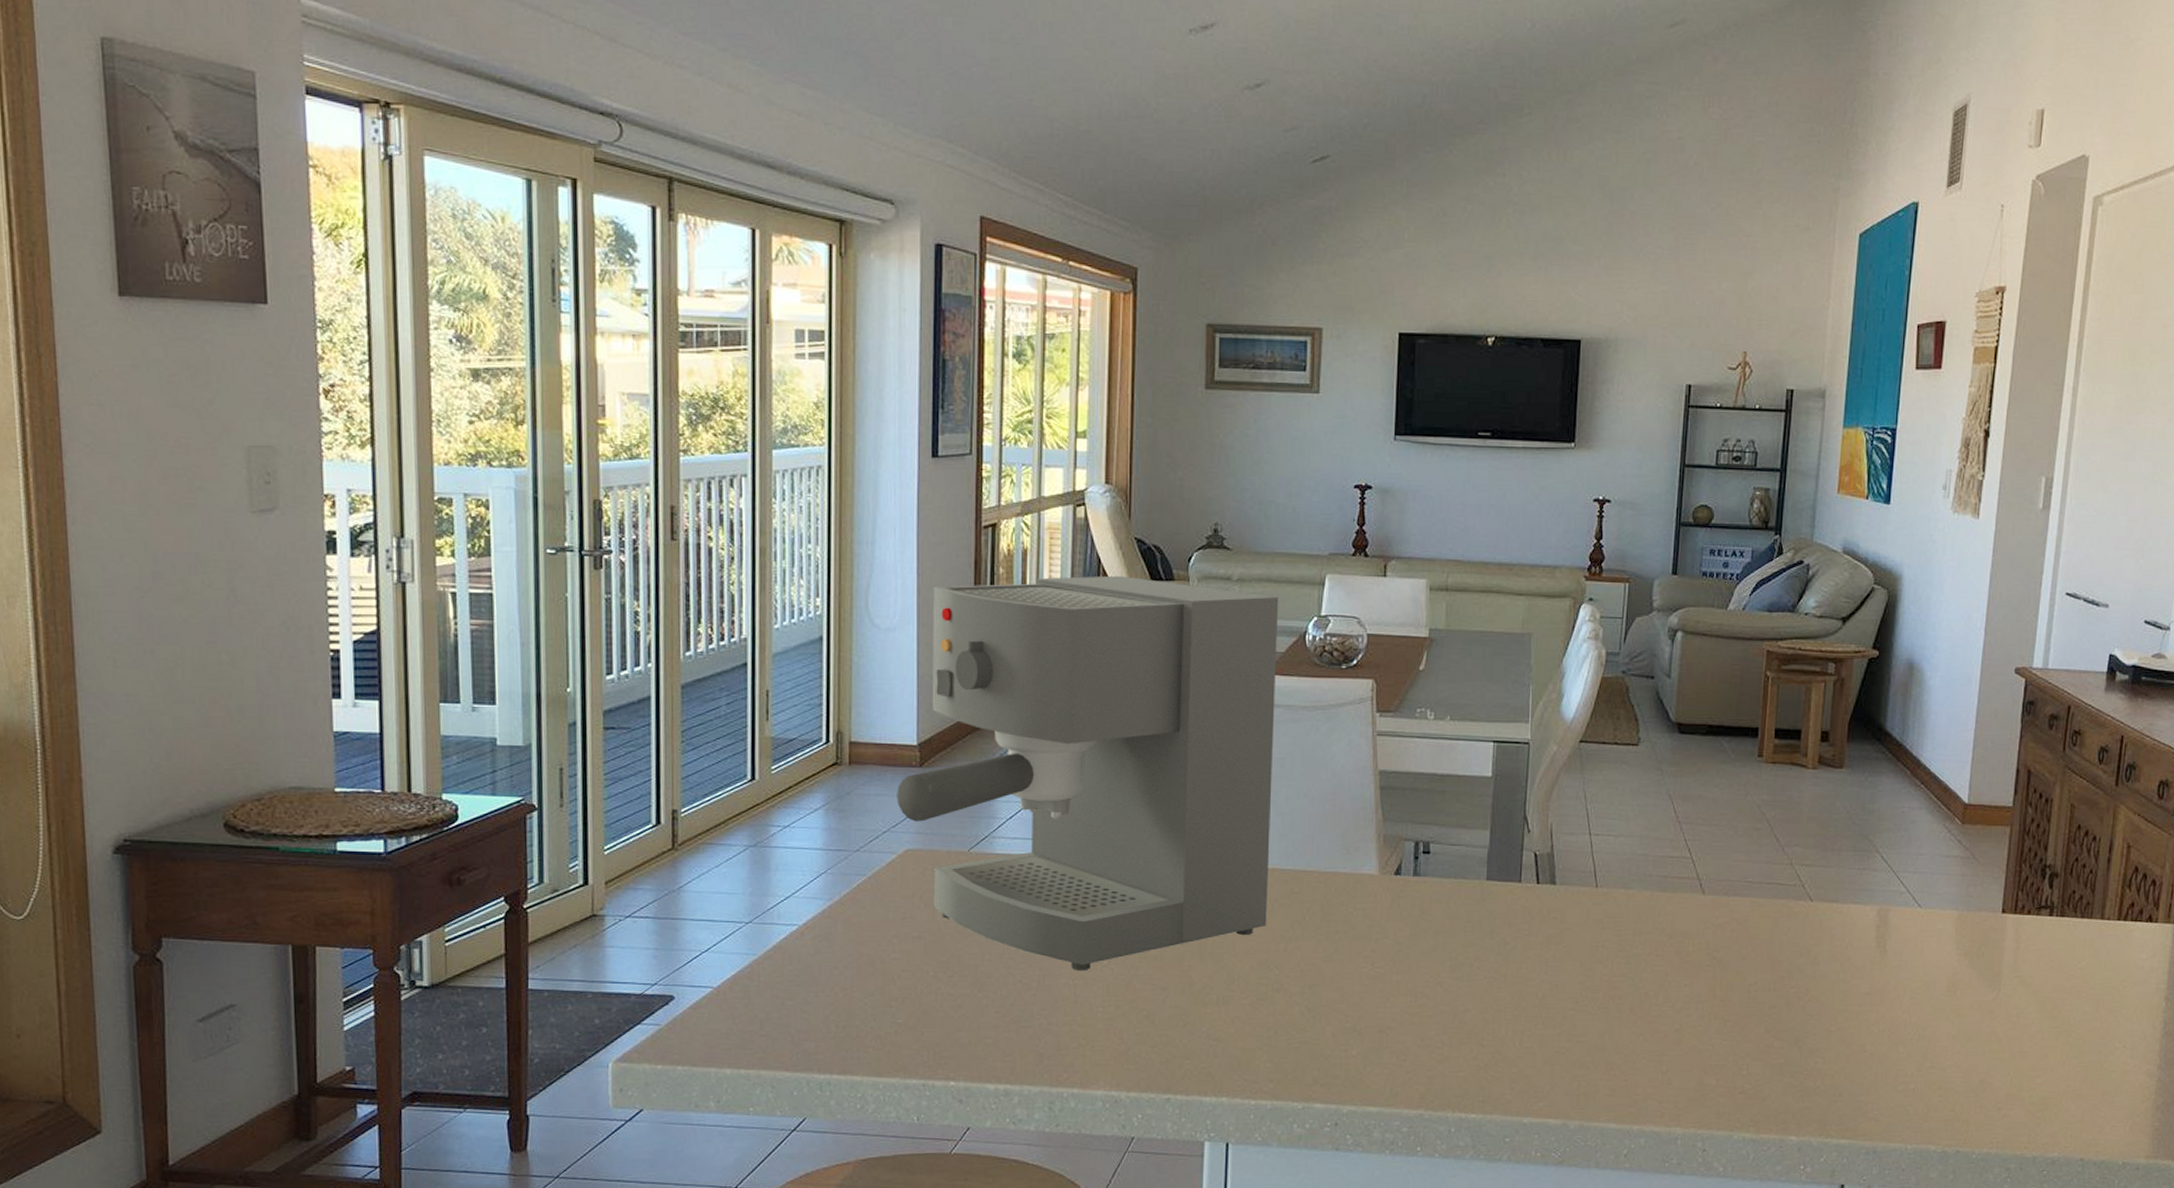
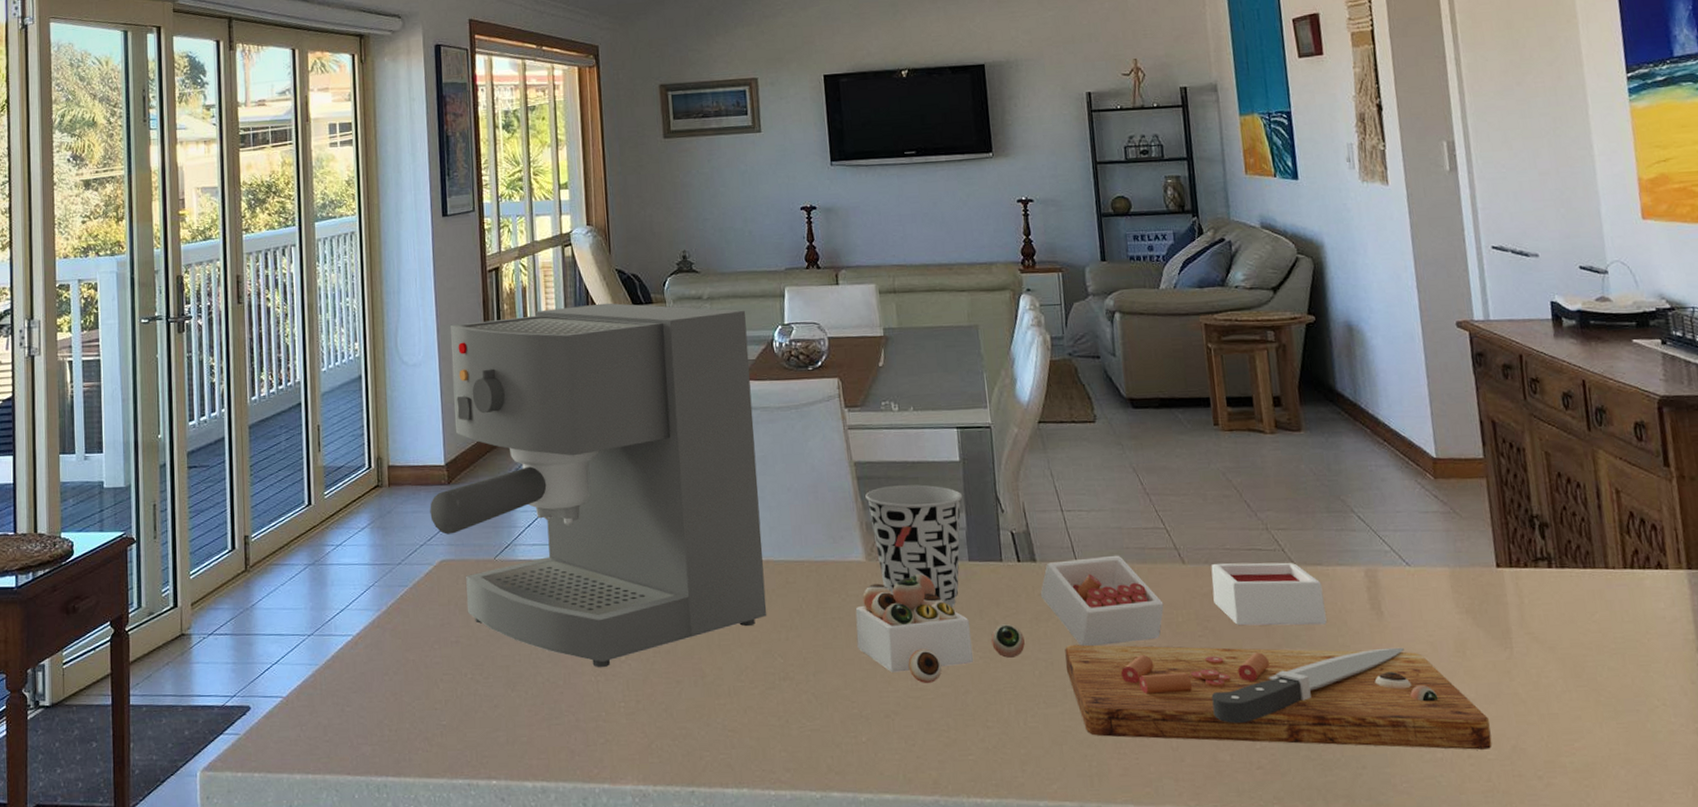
cutting board: none [1359,882,1964,1082] -> present [855,555,1492,750]
cup: none [1387,798,1490,926] -> present [865,484,963,607]

